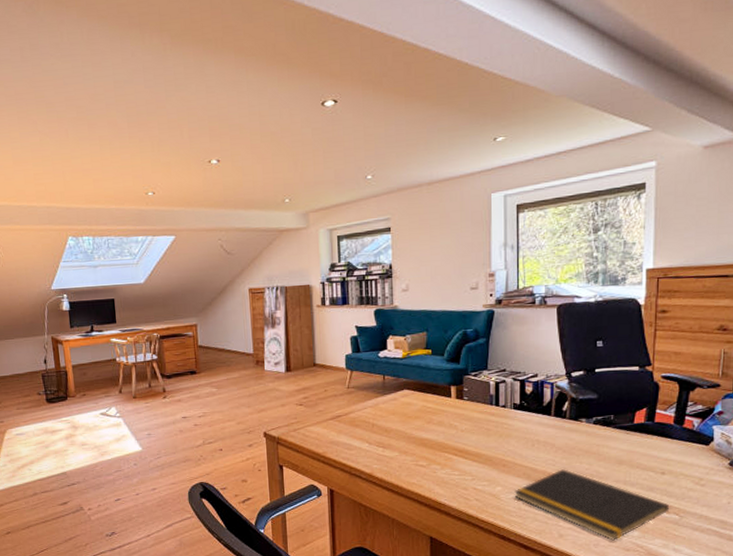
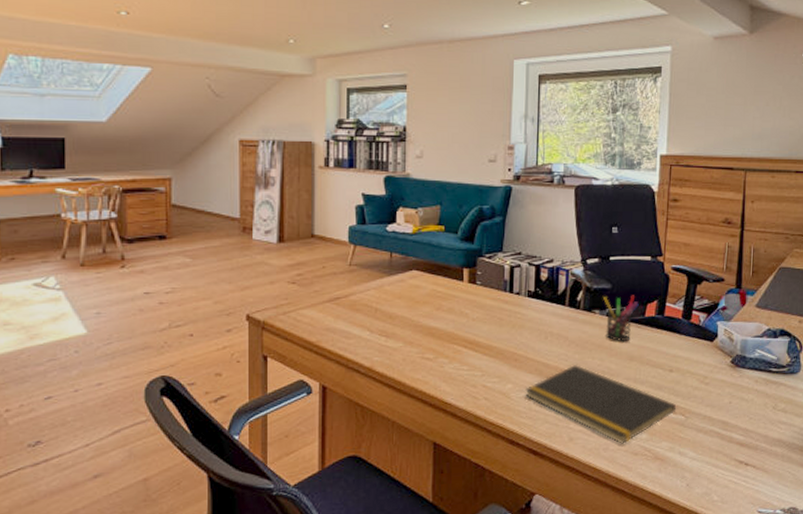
pen holder: none [590,403,627,447] -> present [603,295,639,341]

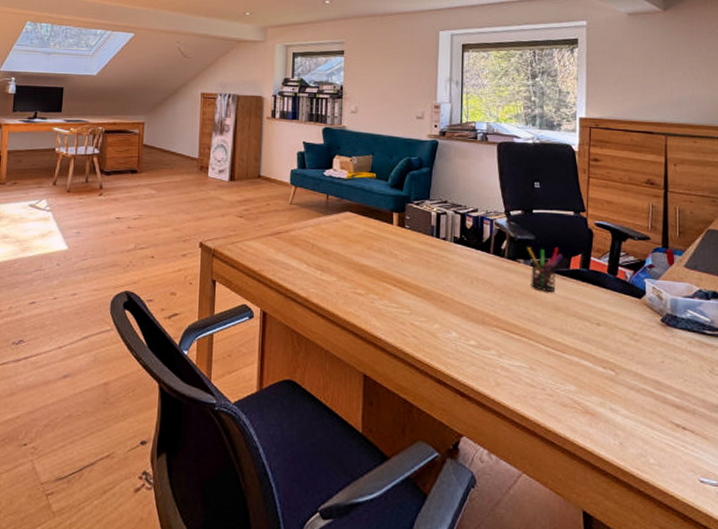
notepad: present [525,365,677,444] -> none [452,311,606,394]

